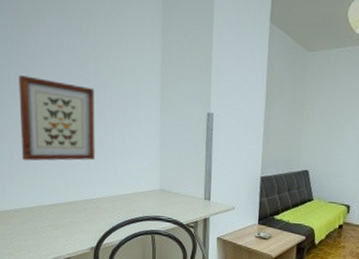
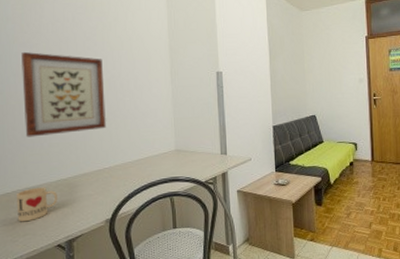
mug: none [14,208,49,239] -> present [17,187,57,222]

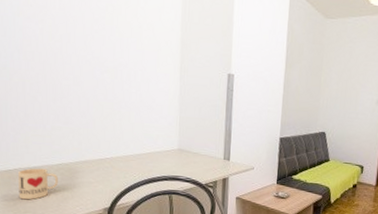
wall art: present [21,51,106,138] -> none [26,26,111,119]

